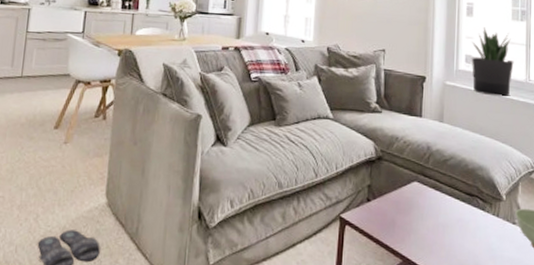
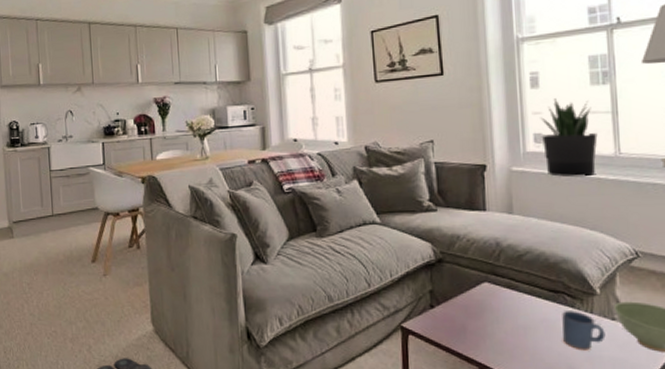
mug: none [474,213,507,250] -> present [562,311,606,351]

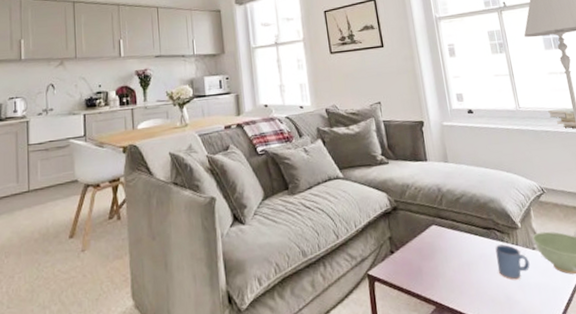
planter: present [540,98,598,178] -> none [459,65,504,129]

